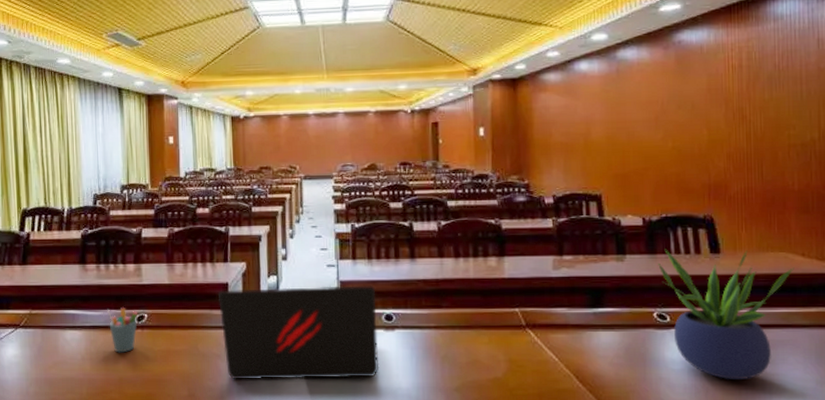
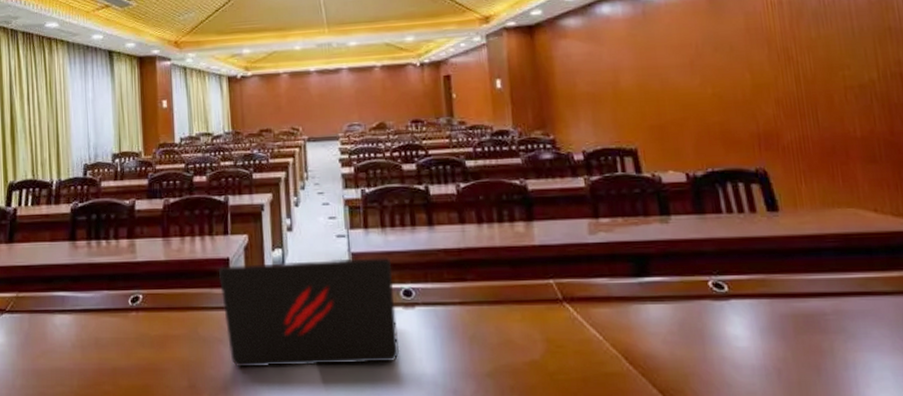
pen holder: present [107,306,138,353] -> none [99,287,133,339]
potted plant: present [658,249,794,380] -> none [708,207,867,359]

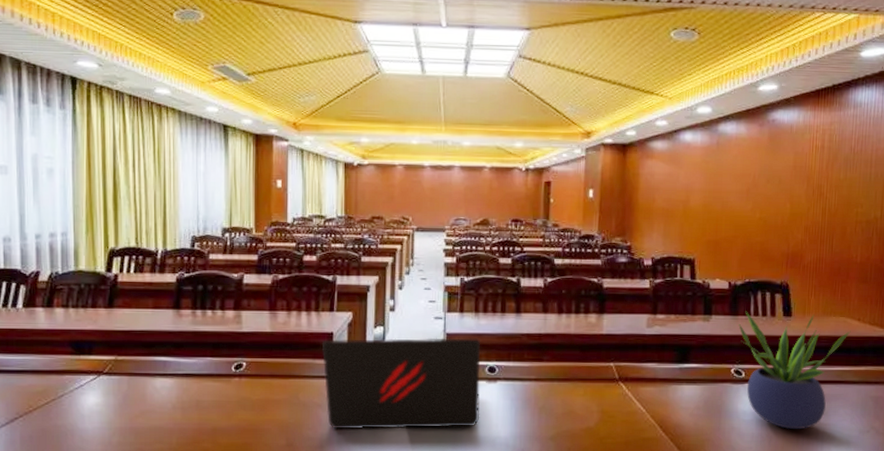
potted plant: none [708,207,867,359] -> present [739,311,851,430]

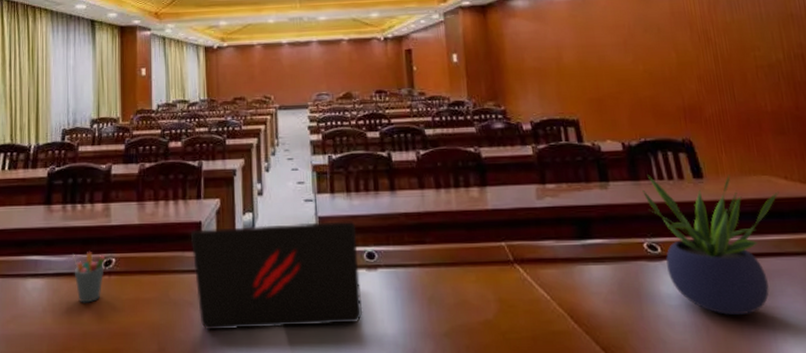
pen holder: none [203,354,236,402] -> present [73,250,106,303]

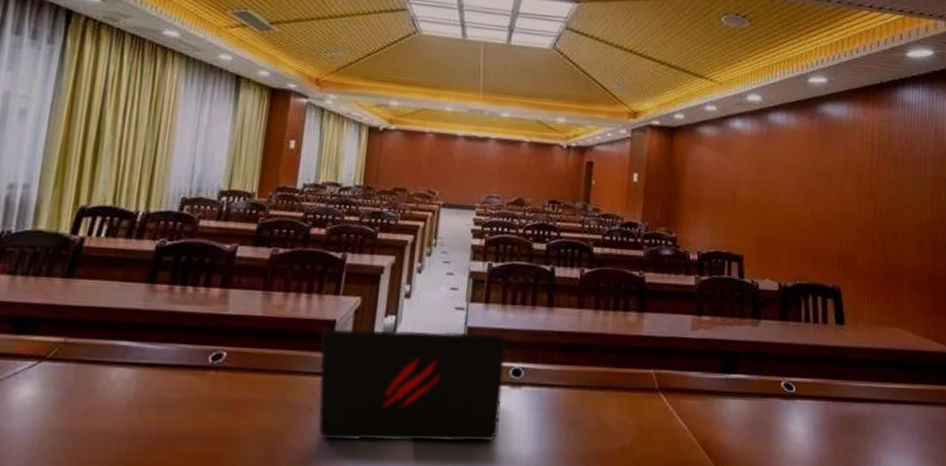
pen holder: present [73,250,106,303] -> none [173,341,216,400]
potted plant: present [642,174,779,316] -> none [789,316,906,456]

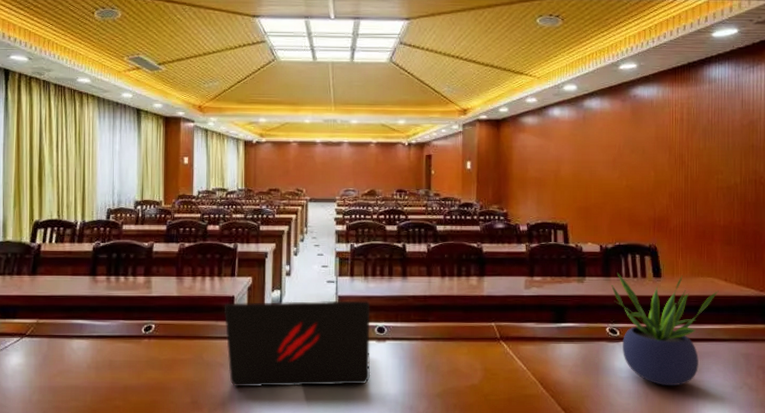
potted plant: none [789,316,906,456] -> present [611,273,719,386]

